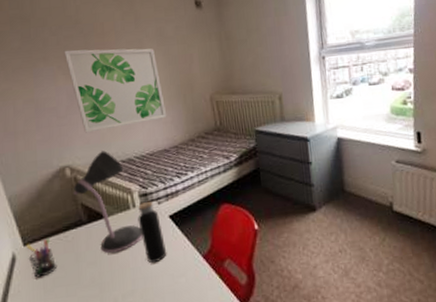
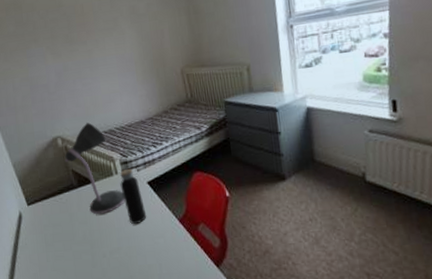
pen holder: present [26,238,58,279] -> none [29,199,55,234]
wall art: present [64,48,167,133] -> none [50,26,142,107]

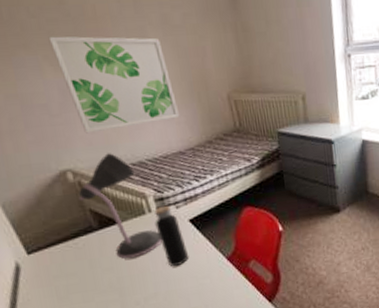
wall art: none [50,26,142,107] -> present [48,36,180,134]

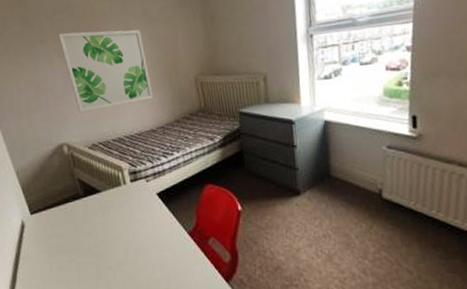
desk lamp: present [78,153,162,259] -> none [70,130,133,226]
water bottle: present [154,203,189,267] -> none [128,176,155,237]

